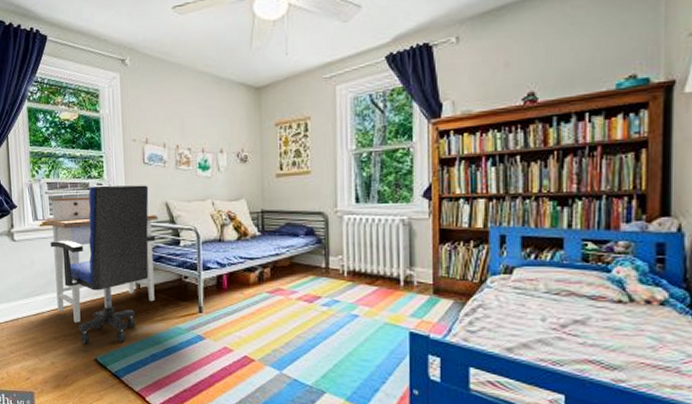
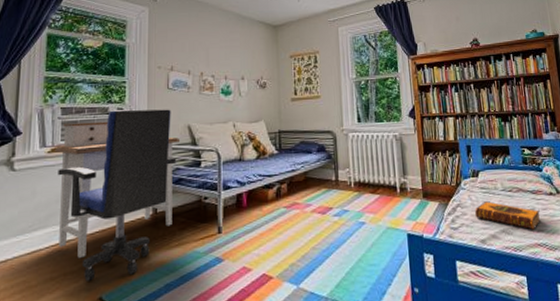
hardback book: none [503,304,598,343] -> present [475,201,541,230]

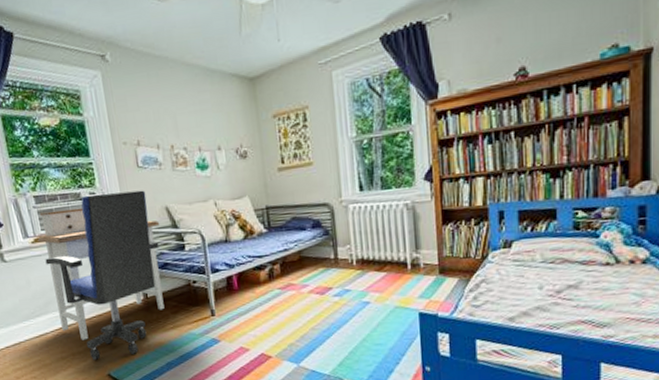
hardback book: present [475,201,541,230] -> none [504,275,589,306]

